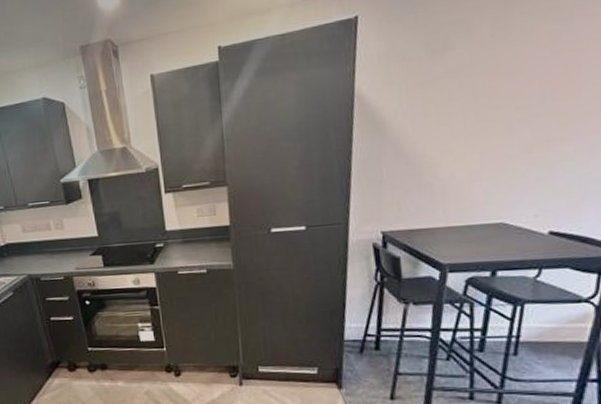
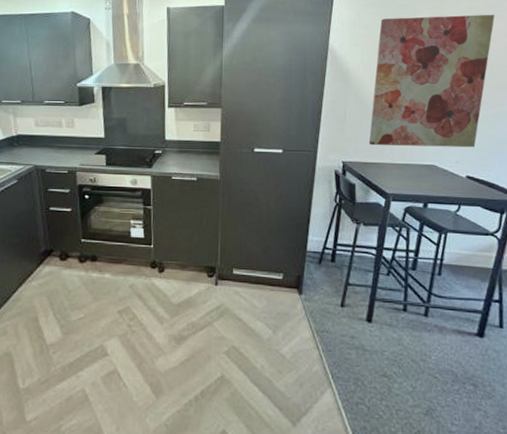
wall art: none [414,12,586,208] -> present [368,14,495,148]

